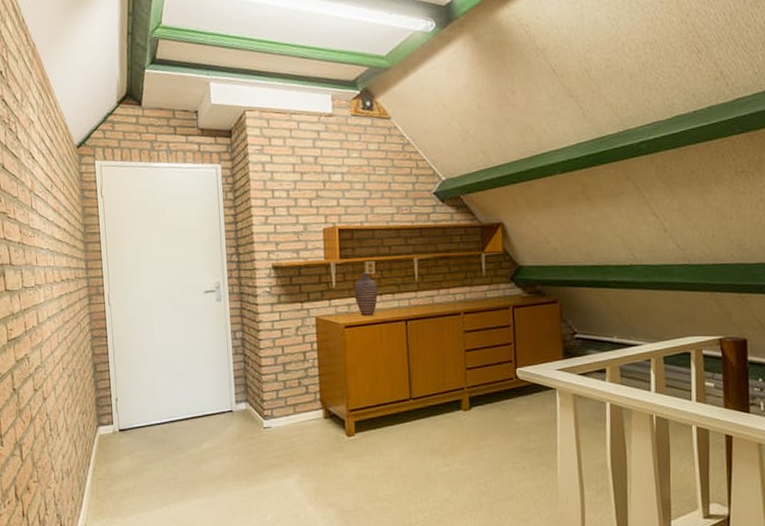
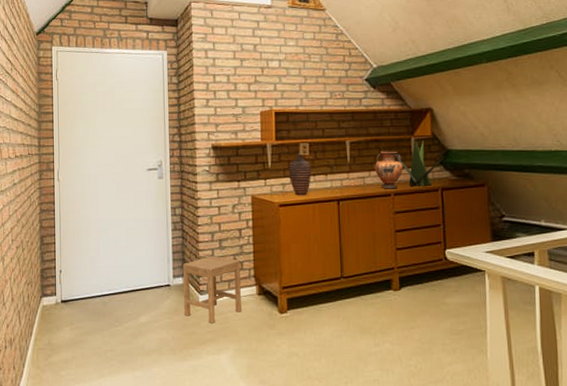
stool: none [245,380,308,448] -> present [182,256,241,323]
vase: none [444,268,473,308] -> present [375,151,403,189]
plant: none [466,256,517,304] -> present [396,140,445,186]

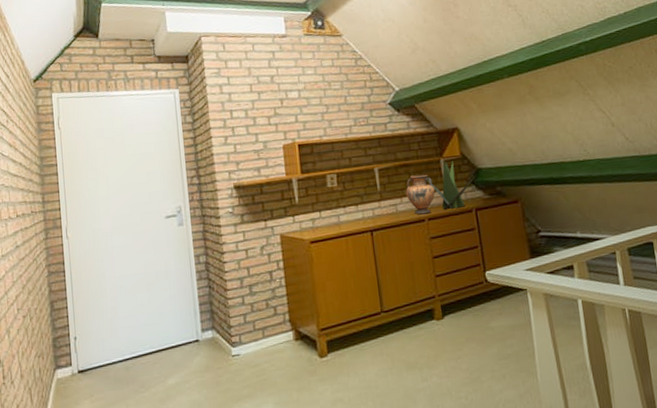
stool: present [182,256,241,323] -> none [211,303,279,377]
decorative vase: present [288,153,312,195] -> none [317,185,342,230]

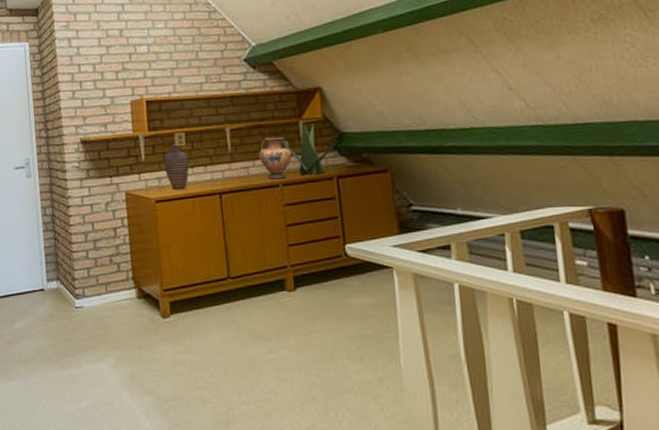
decorative vase: none [317,185,342,230] -> present [163,144,190,189]

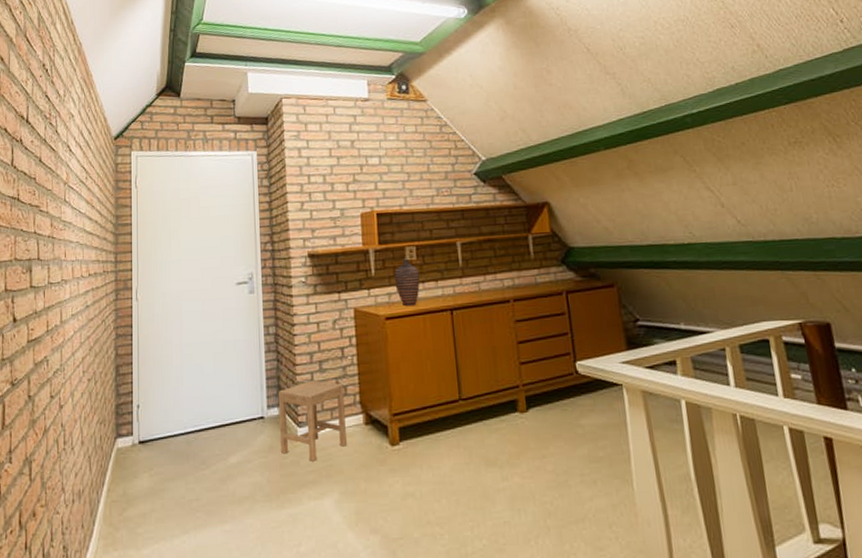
stool: none [56,257,121,330] -> present [278,380,347,461]
vase: present [259,136,292,180] -> none [490,251,522,295]
plant: present [283,123,339,175] -> none [513,238,568,290]

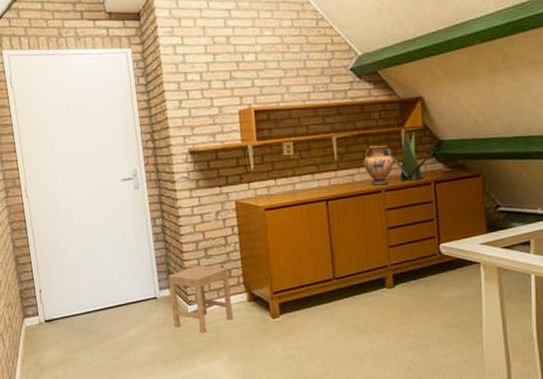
decorative vase: present [394,258,420,306] -> none [272,153,297,197]
vase: none [490,251,522,295] -> present [364,145,394,186]
plant: none [513,238,568,290] -> present [386,132,438,181]

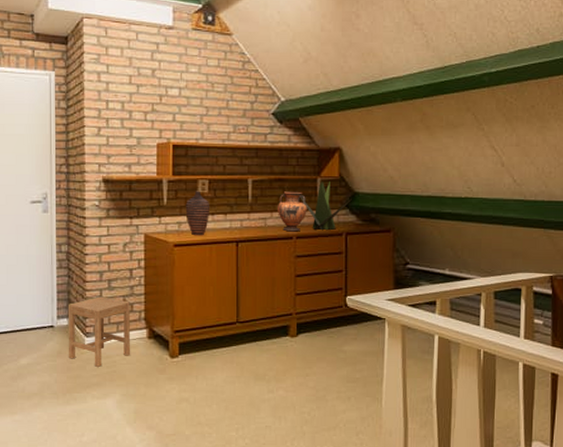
decorative vase: none [272,153,297,197] -> present [185,191,211,235]

